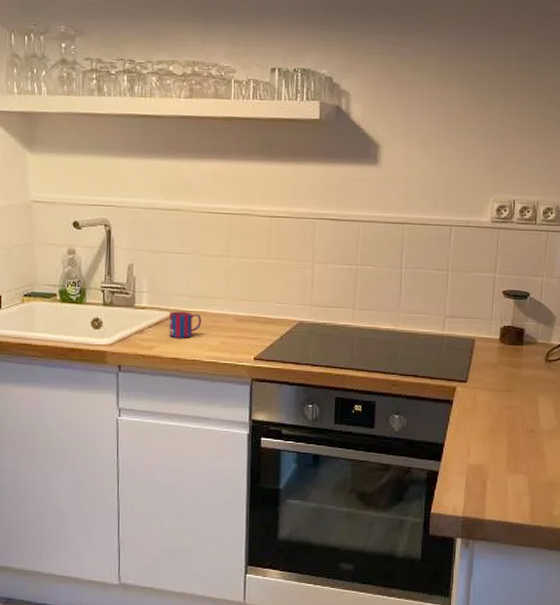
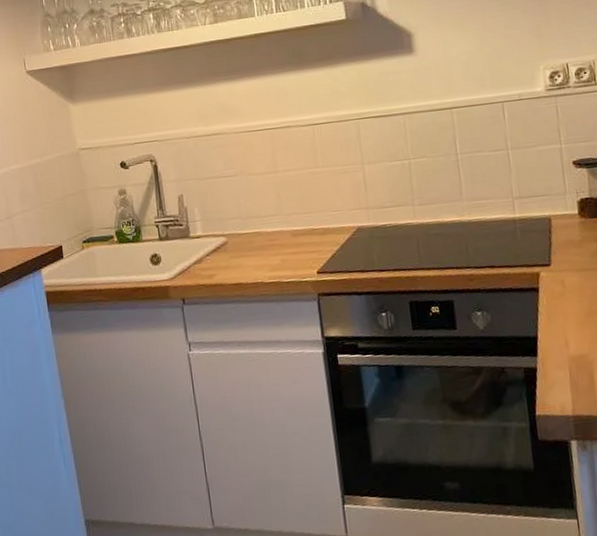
mug: present [169,311,202,338] -> none [225,234,259,263]

